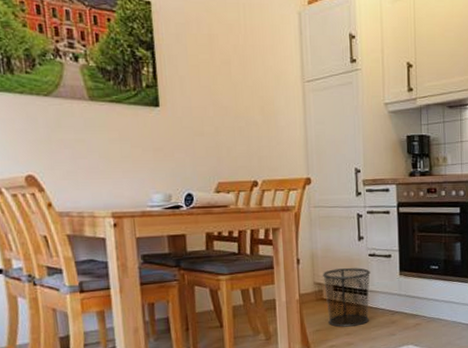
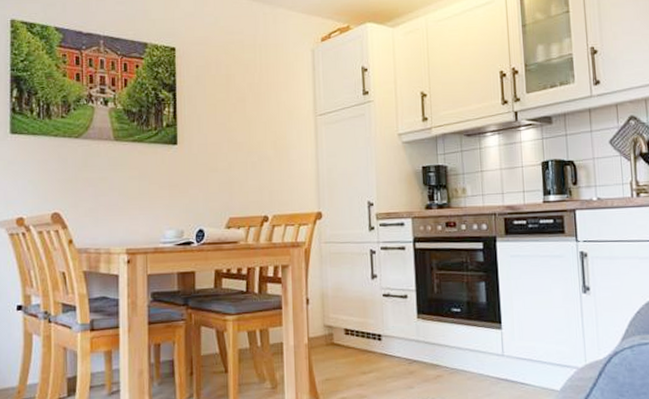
waste bin: present [323,267,370,327] -> none [333,309,385,377]

